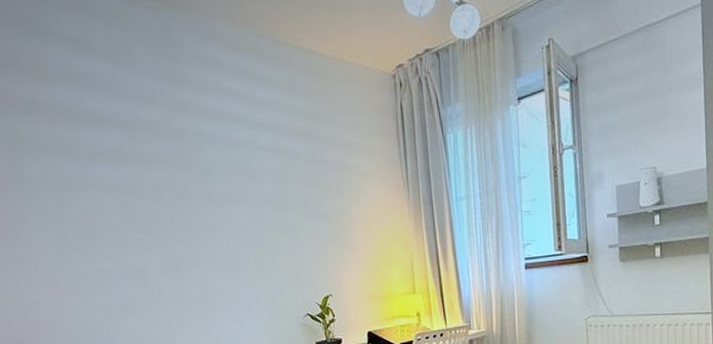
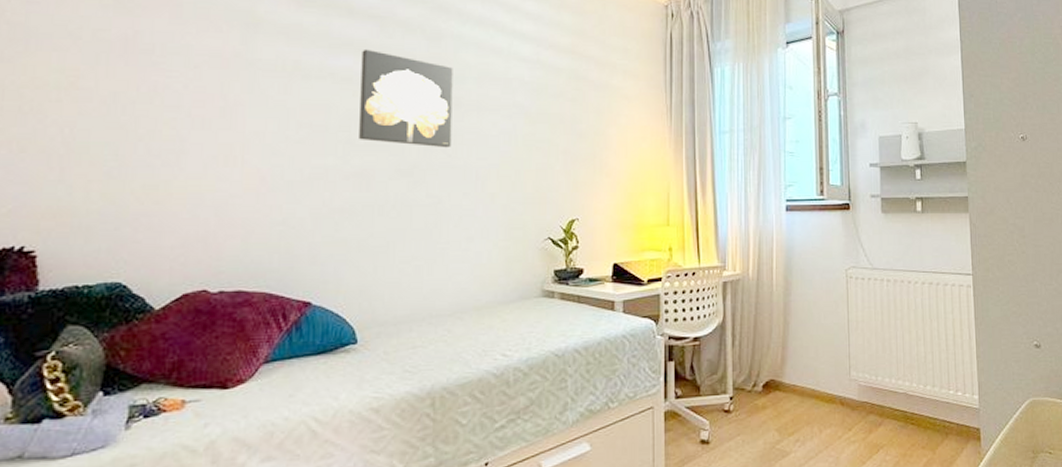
wall art: none [116,155,210,243] -> present [359,49,453,148]

